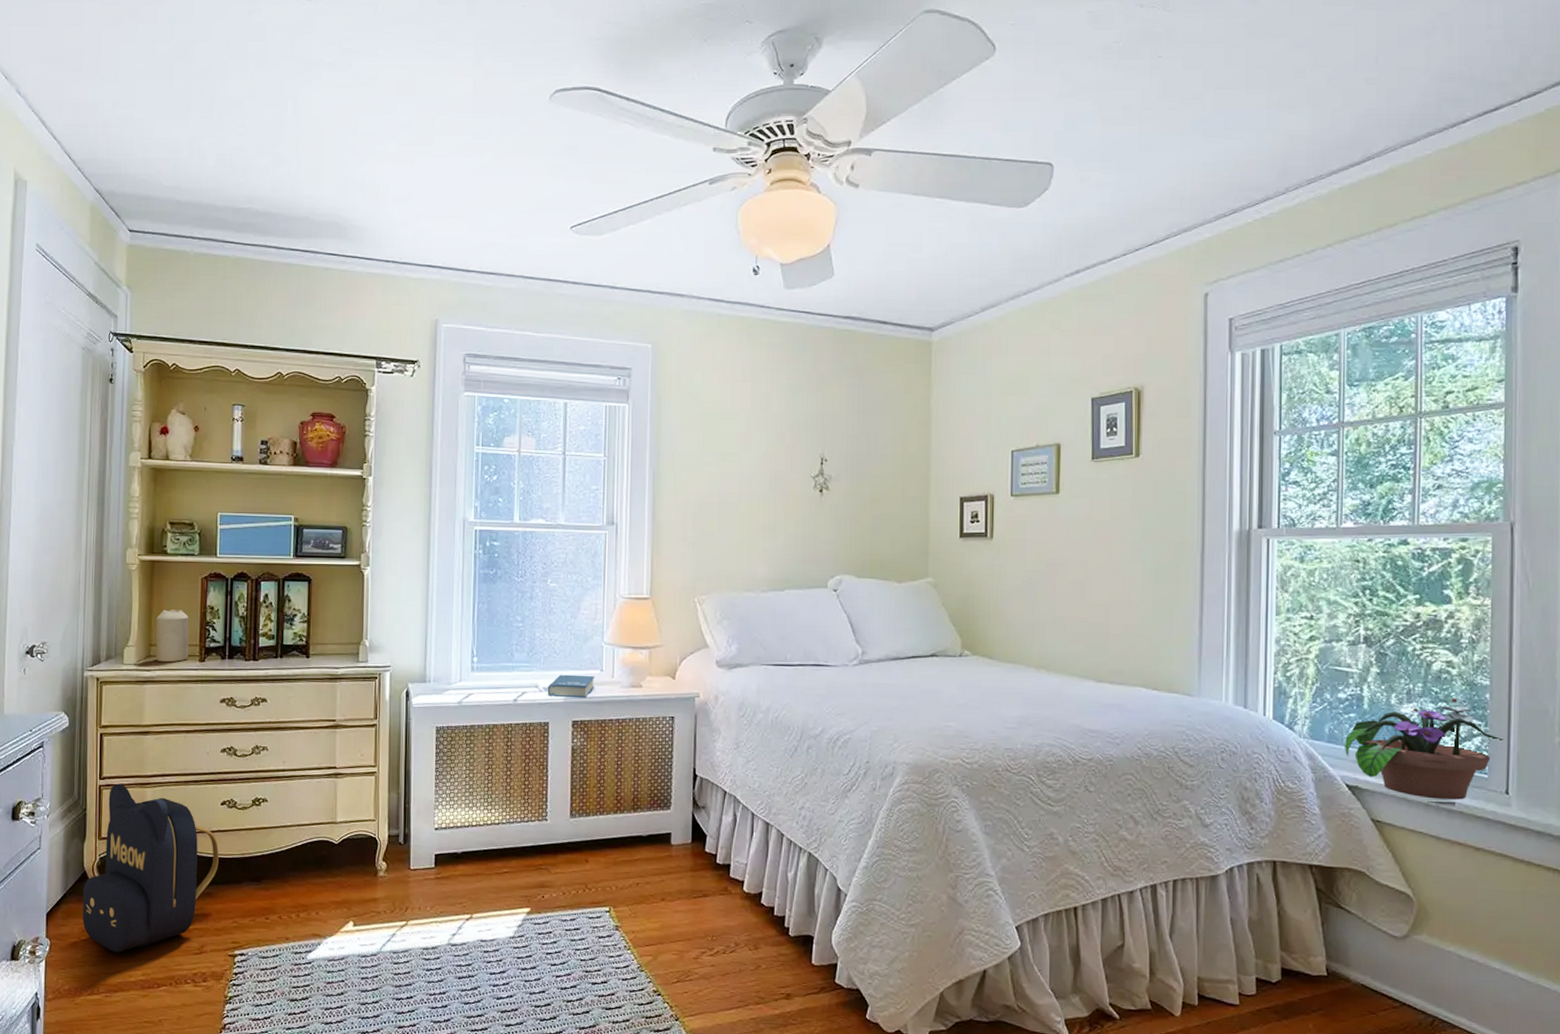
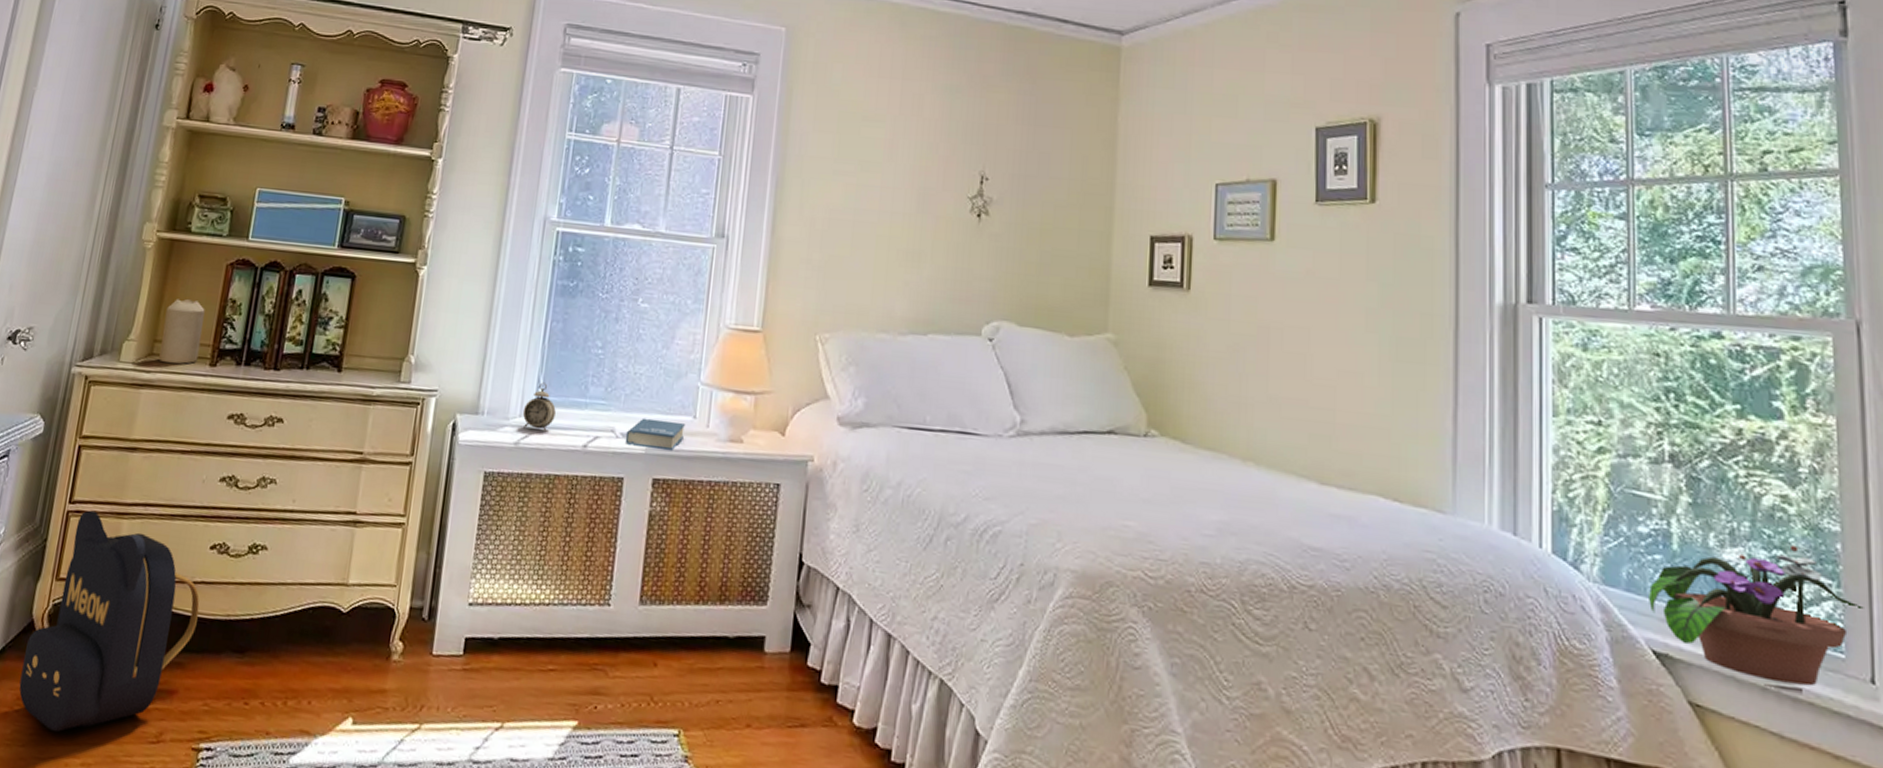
alarm clock: none [462,653,489,691] -> present [522,382,556,432]

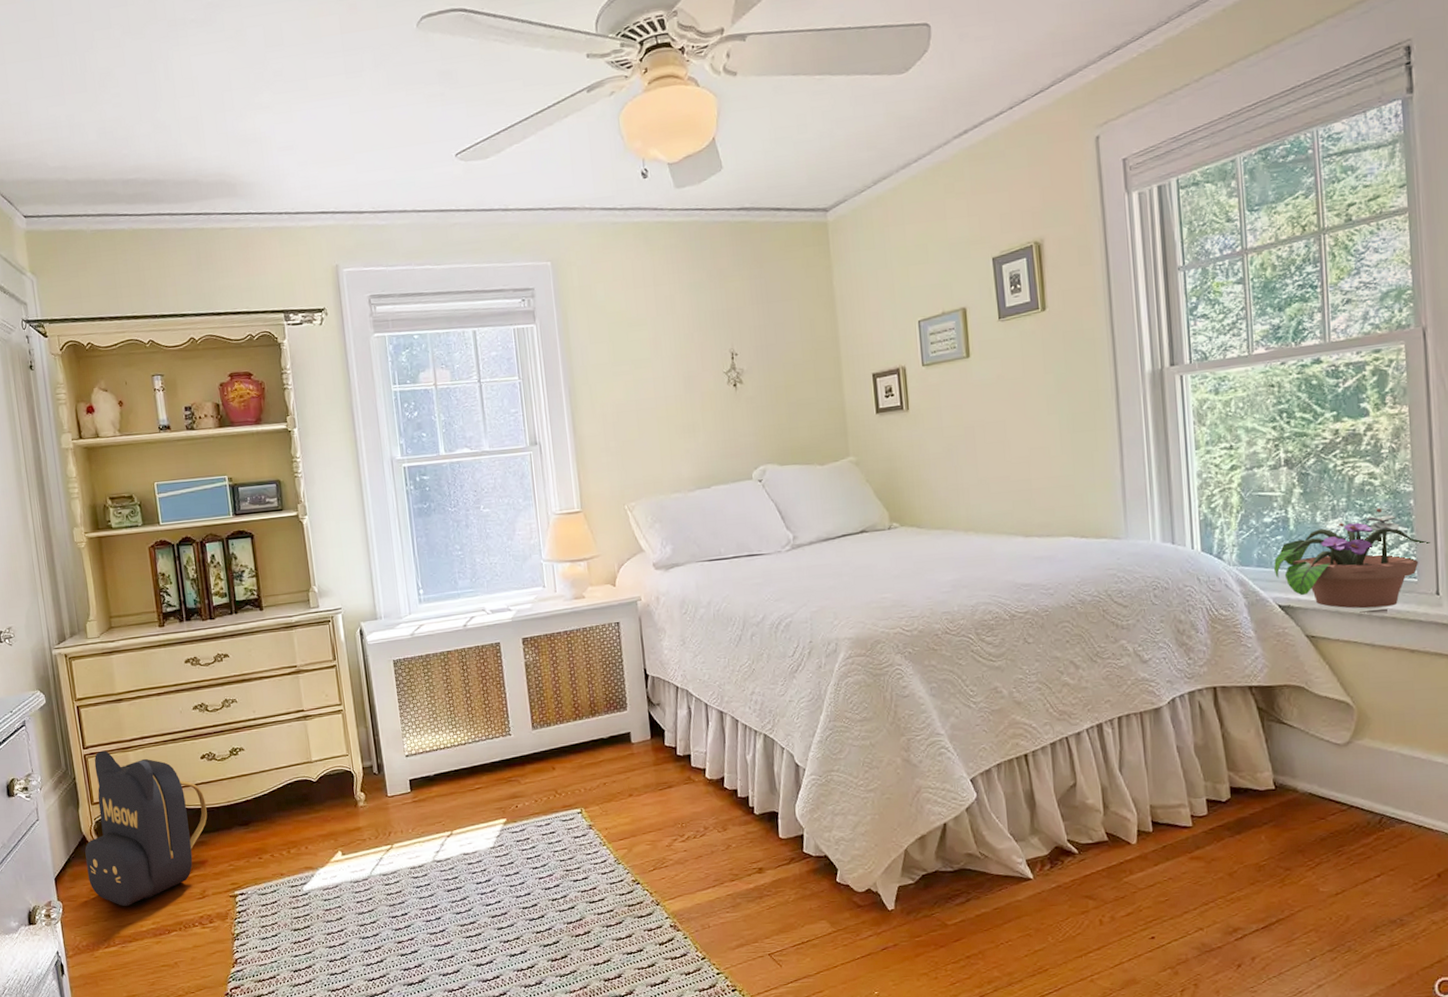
candle: present [159,298,205,364] -> none [111,579,148,632]
alarm clock: present [522,382,556,432] -> none [411,585,437,623]
book: present [625,417,685,451] -> none [494,592,539,619]

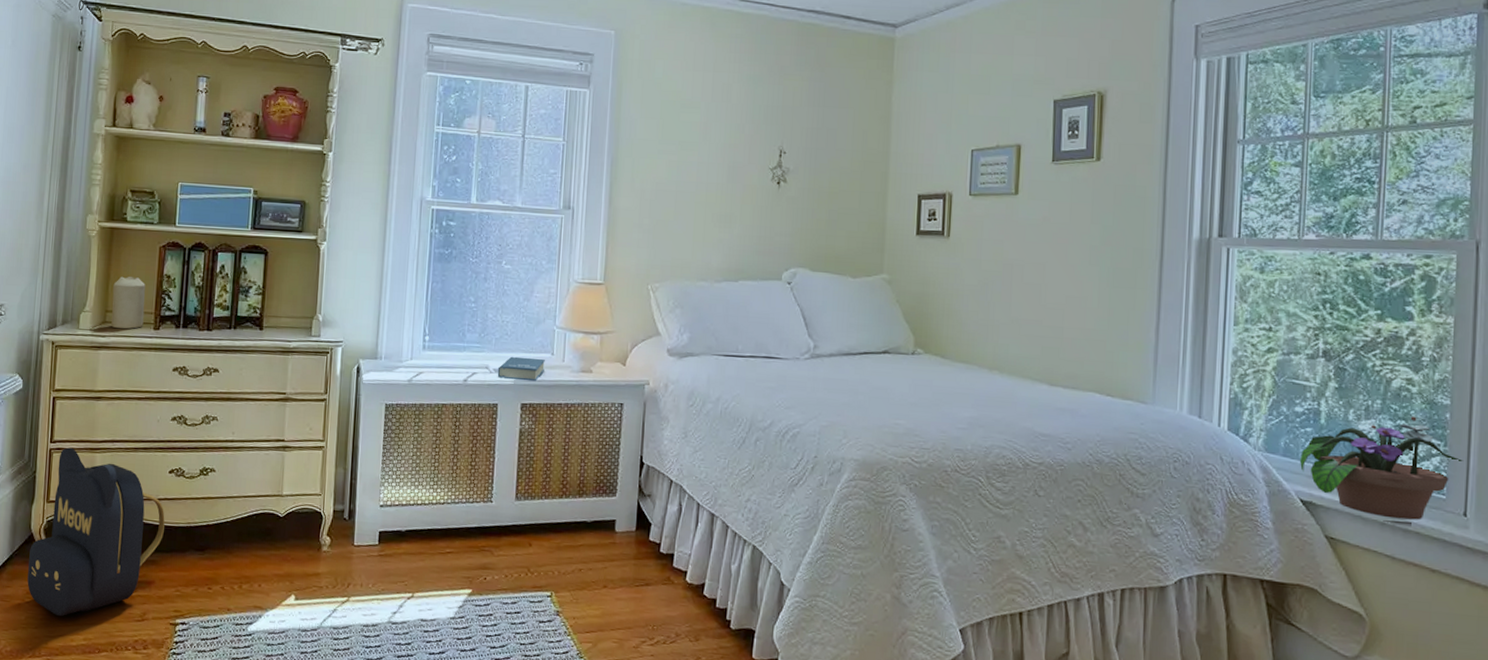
candle: none [111,579,148,632] -> present [111,276,145,329]
book: none [494,592,539,619] -> present [497,356,545,382]

